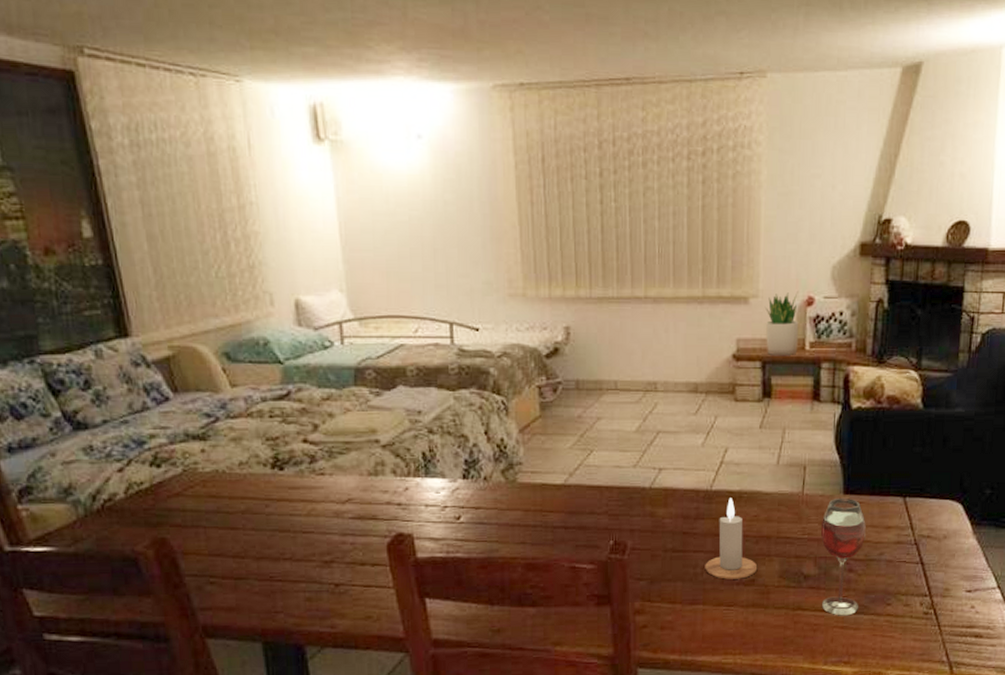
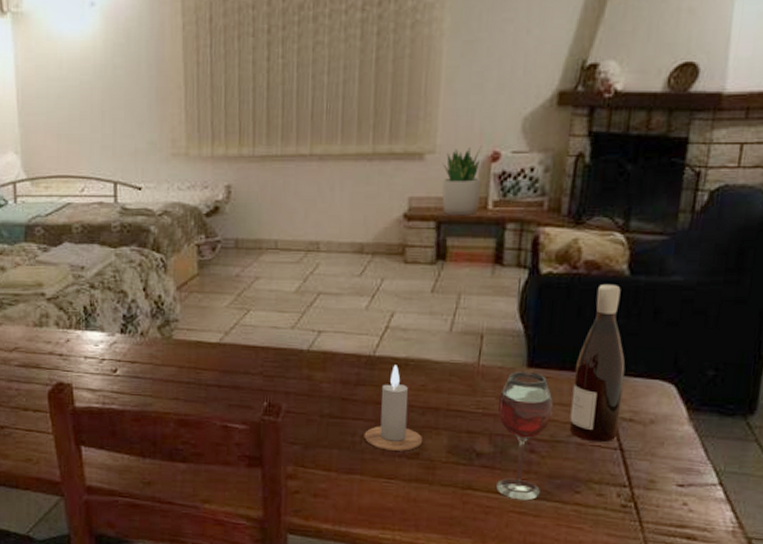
bottle: none [880,416,923,558] -> present [569,283,626,443]

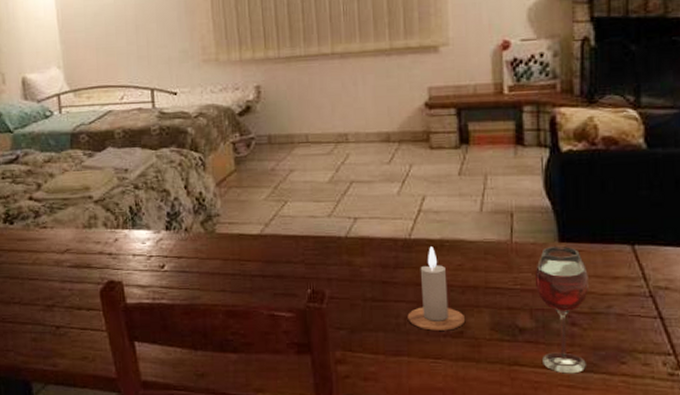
planter: present [442,146,482,215] -> none [457,36,495,101]
bottle: present [569,283,626,443] -> none [606,157,656,312]

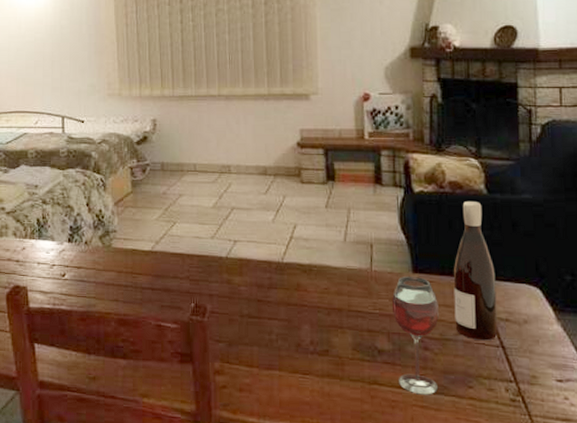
candle: present [407,246,466,331] -> none [279,270,331,349]
bottle: none [606,157,656,312] -> present [453,200,498,341]

